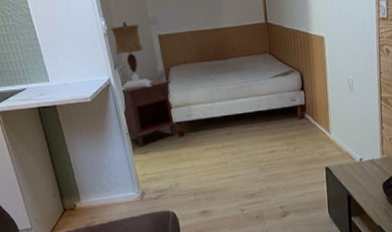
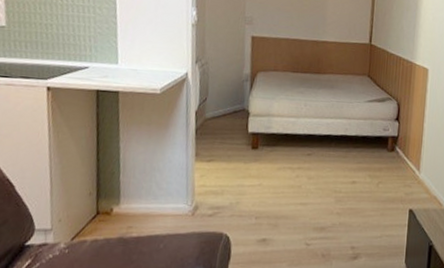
table lamp: present [111,21,154,91] -> none [199,16,236,90]
nightstand: present [121,79,177,147] -> none [192,81,255,154]

